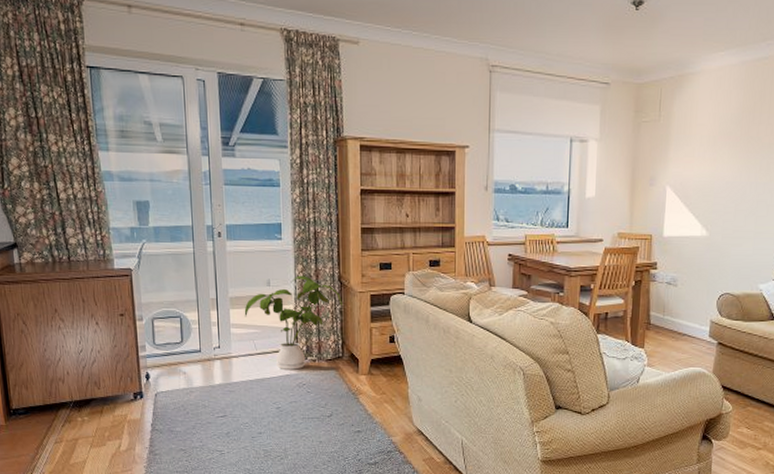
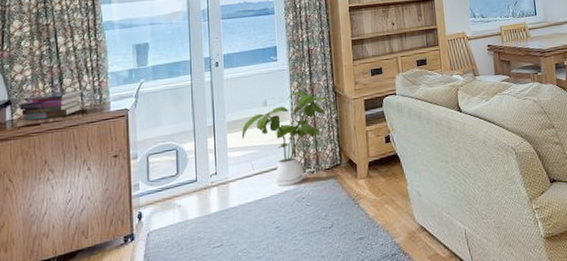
books: none [26,240,86,267] -> present [20,90,82,121]

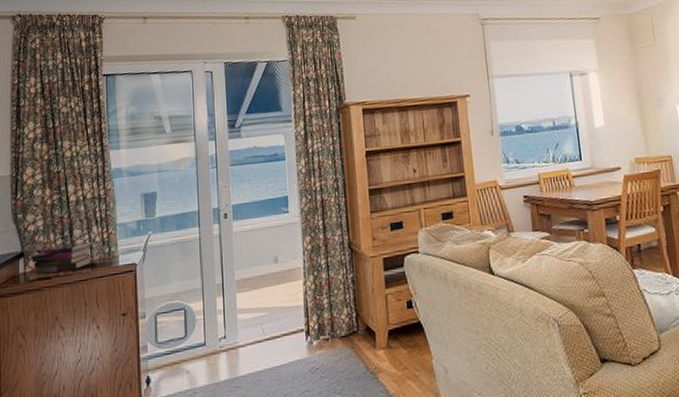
house plant: present [241,91,338,187] -> none [251,247,354,354]

